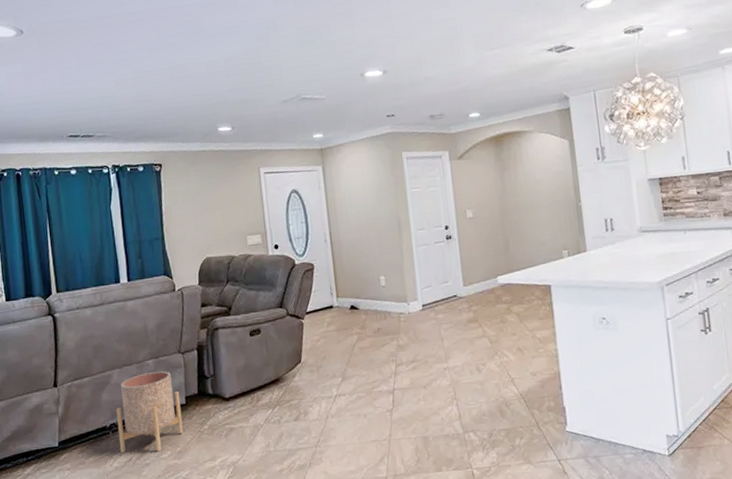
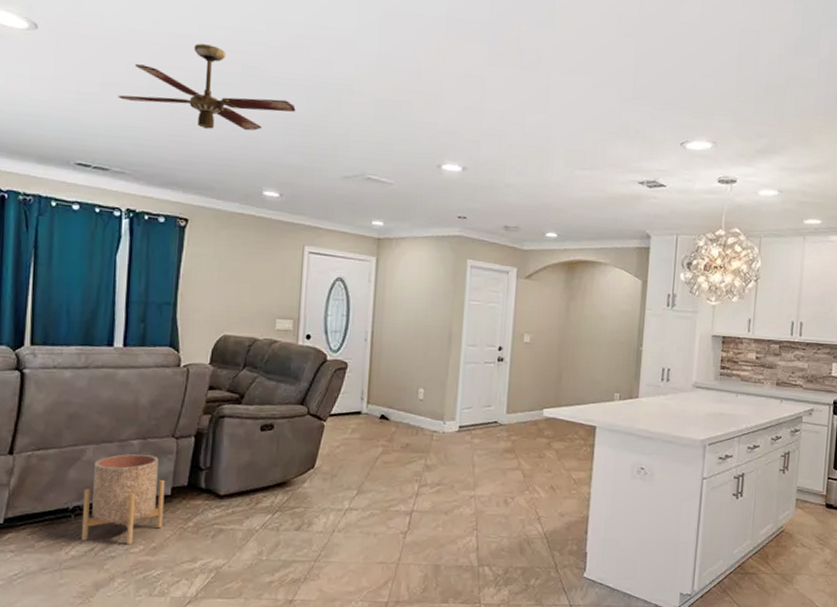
ceiling fan: none [91,14,233,86] -> present [118,43,296,131]

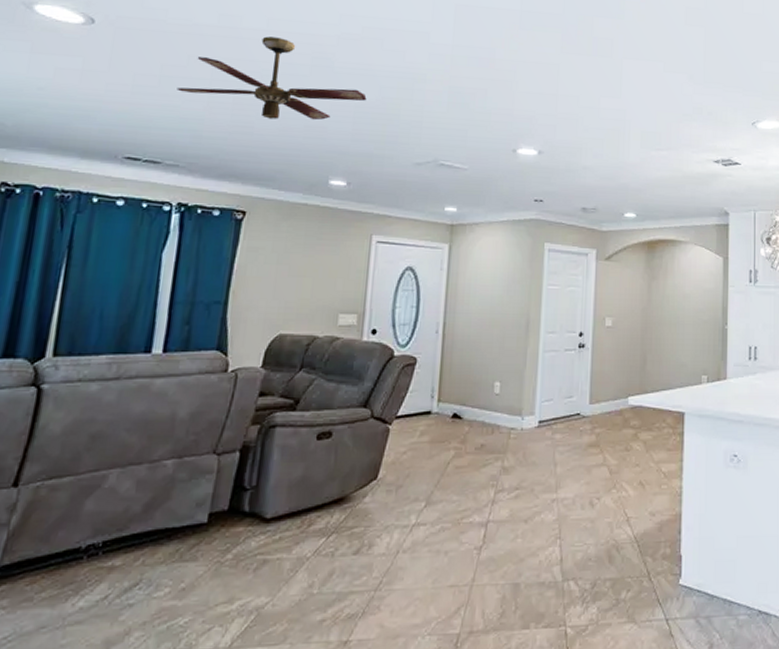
planter: present [81,454,166,545] -> none [94,477,202,588]

